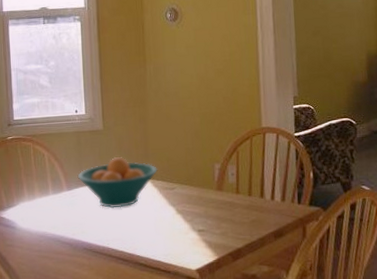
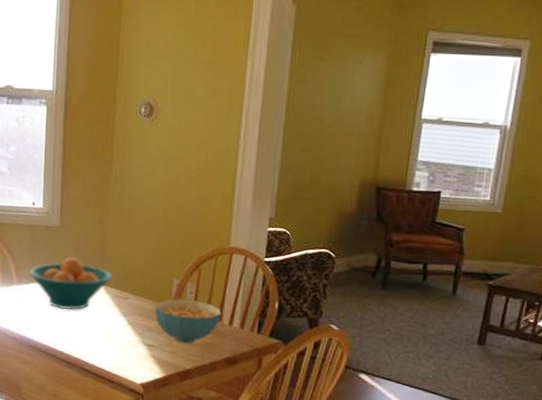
cereal bowl: none [201,181,263,224] -> present [155,299,221,344]

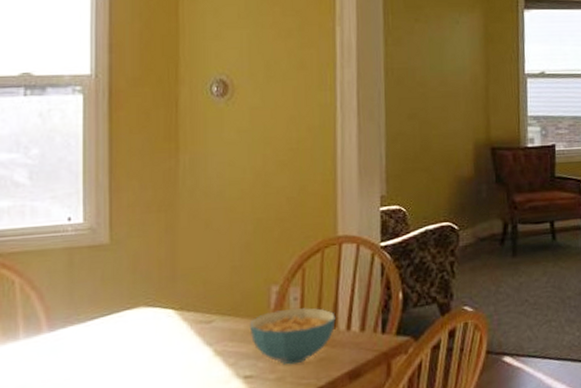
fruit bowl: present [29,257,112,310] -> none [66,280,189,354]

